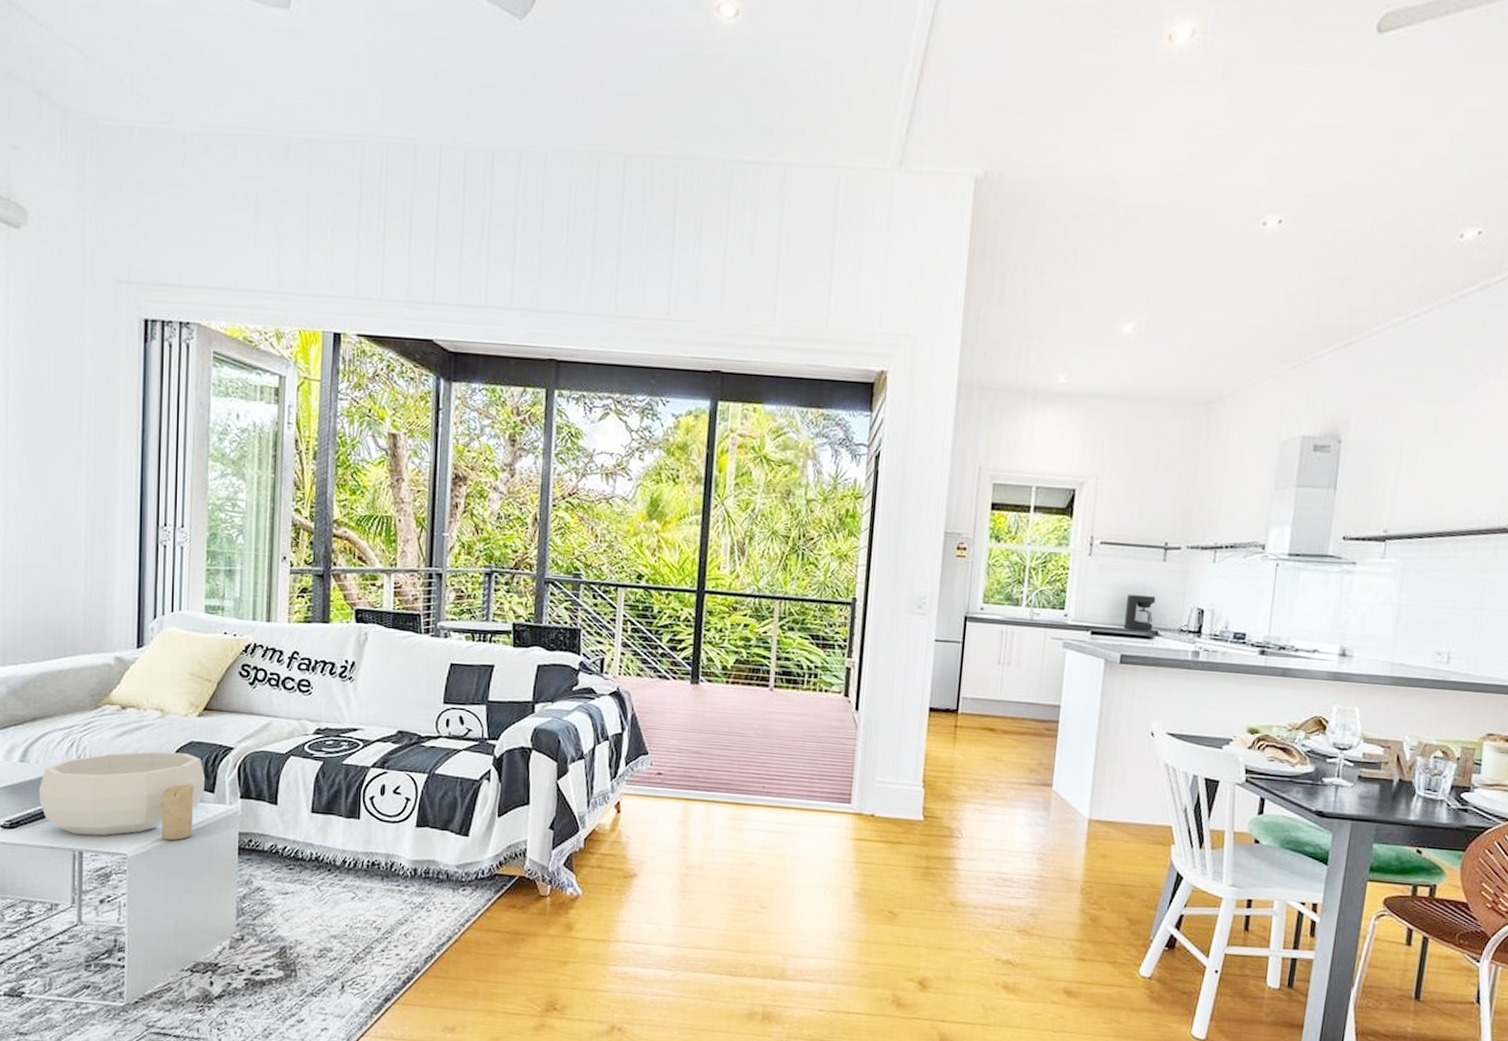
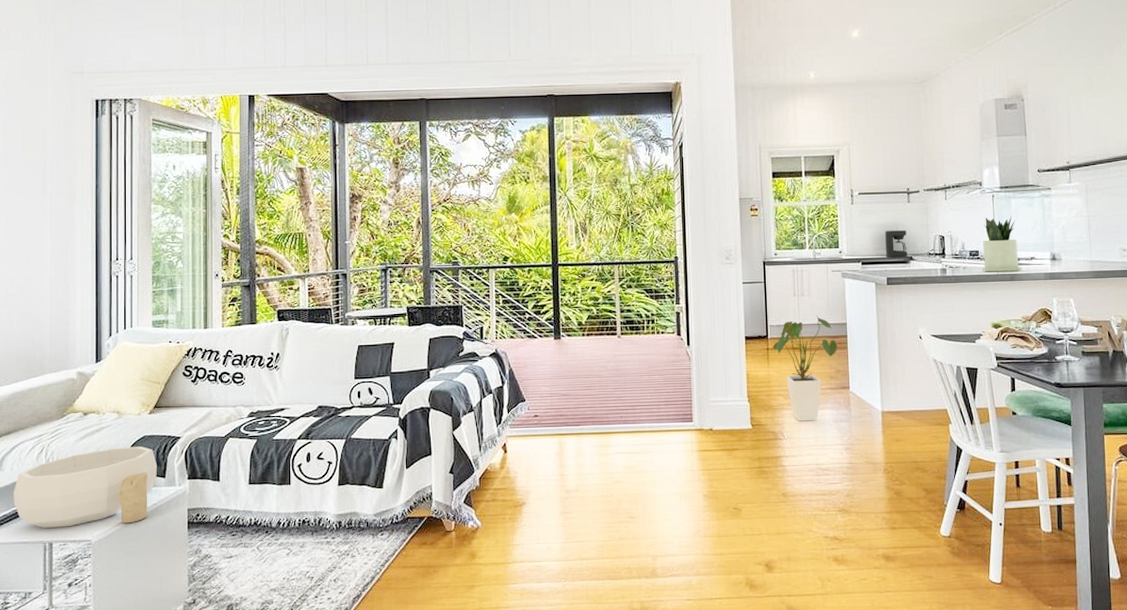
house plant: none [962,691,1046,821] -> present [773,315,838,422]
planter: none [1245,592,1301,665] -> present [981,216,1023,272]

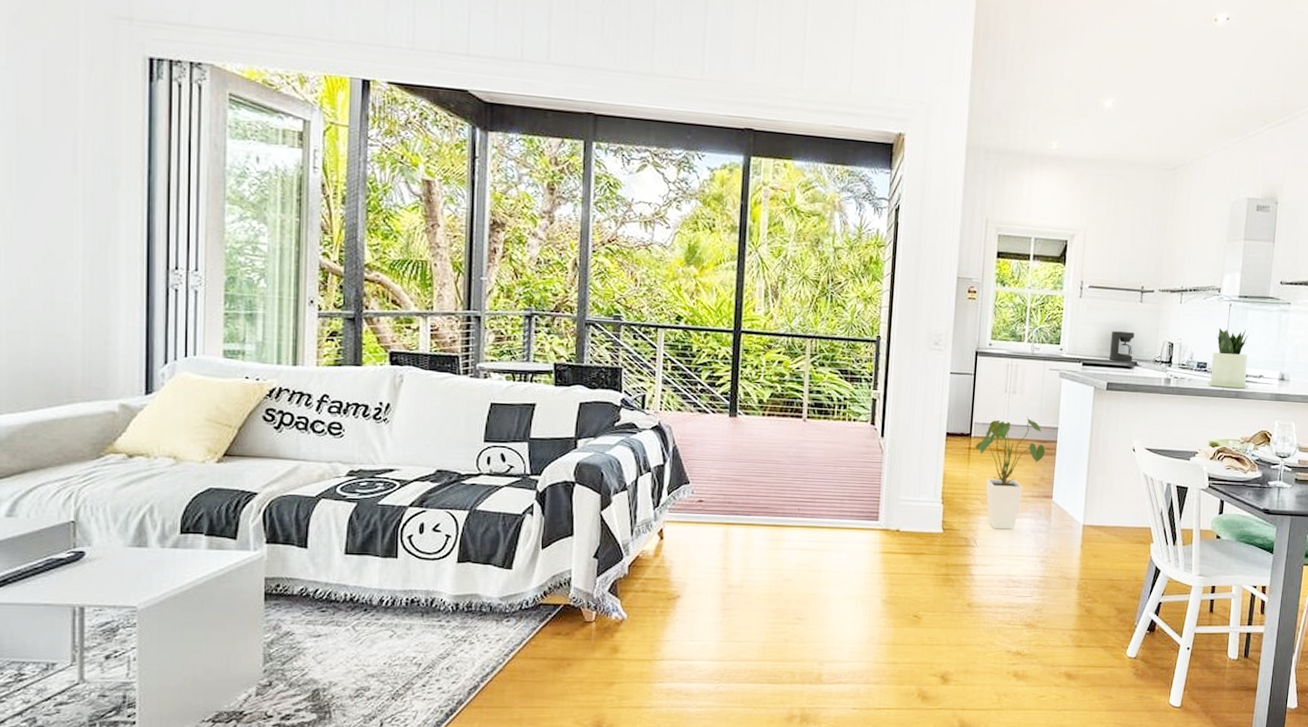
decorative bowl: present [13,446,158,528] -> none [30,499,227,590]
candle: present [119,471,148,524] -> none [174,530,213,590]

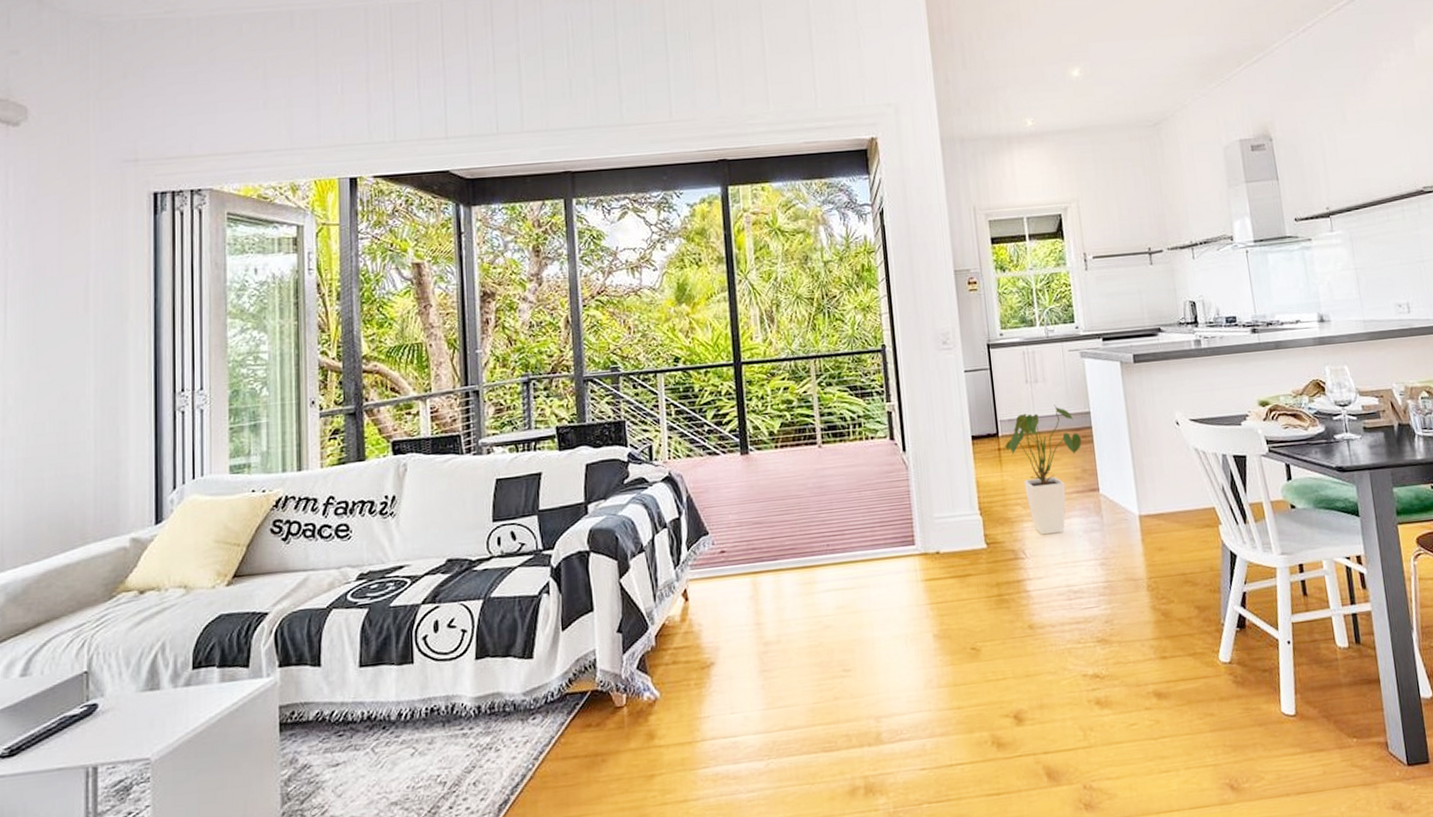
coffee maker: present [1109,331,1135,362] -> none [1127,297,1155,331]
planter: present [1206,328,1250,389] -> none [1238,274,1288,341]

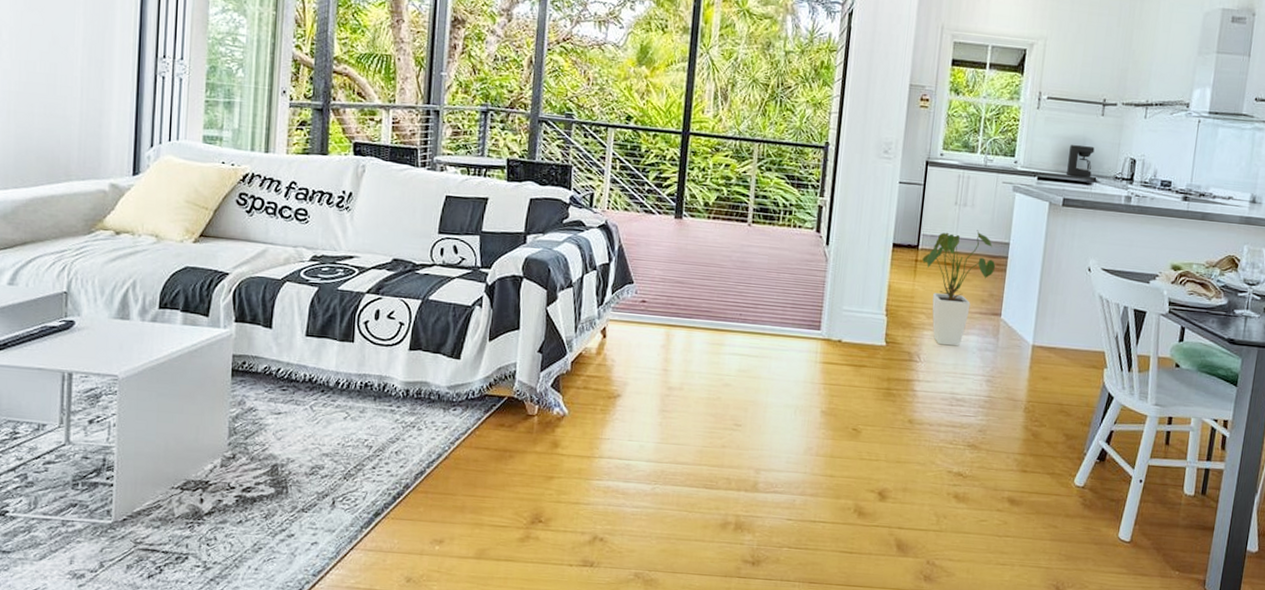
coffee maker: none [1127,297,1155,331] -> present [1067,145,1095,178]

